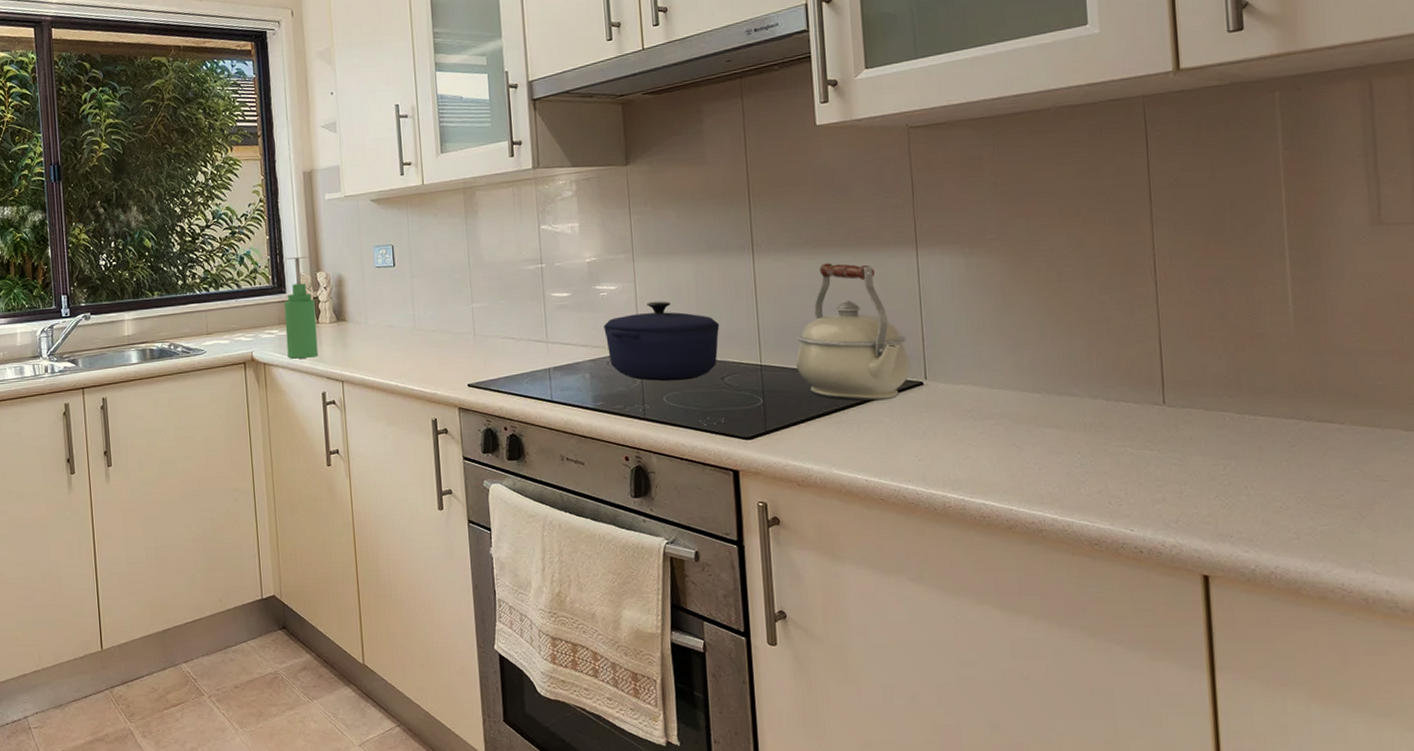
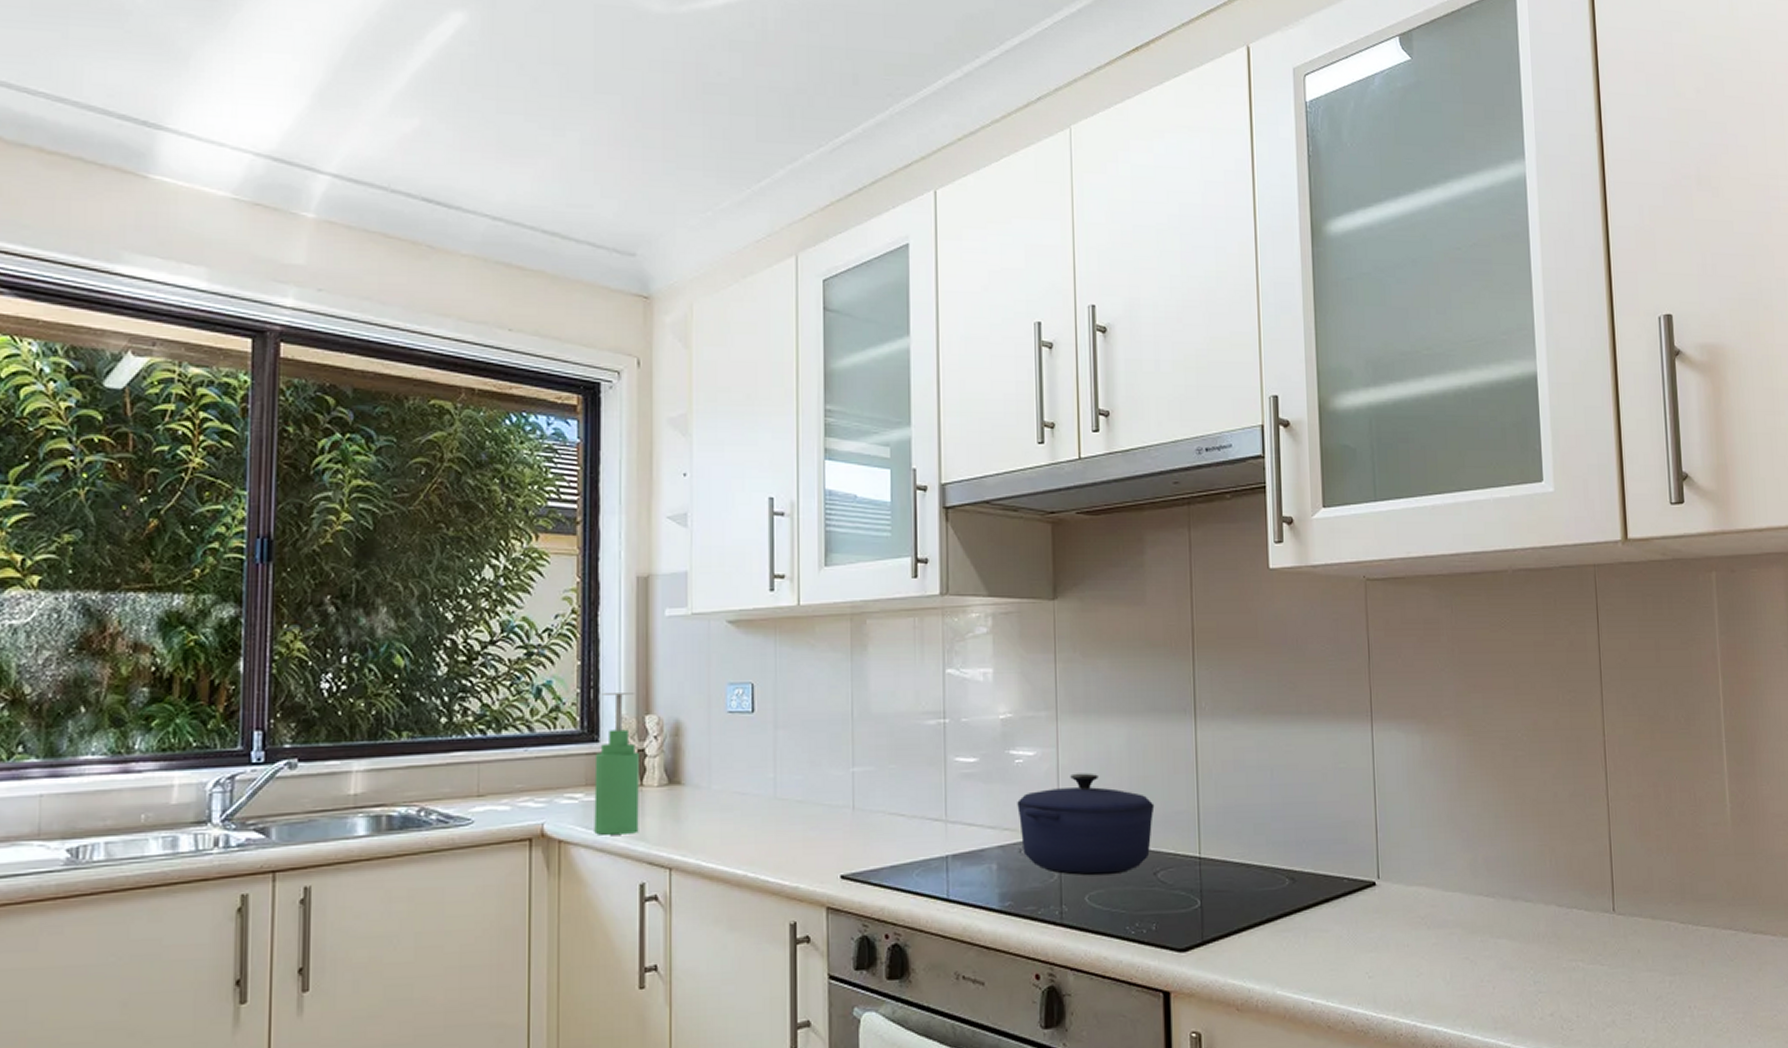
kettle: present [796,263,911,402] -> none [1239,734,1363,905]

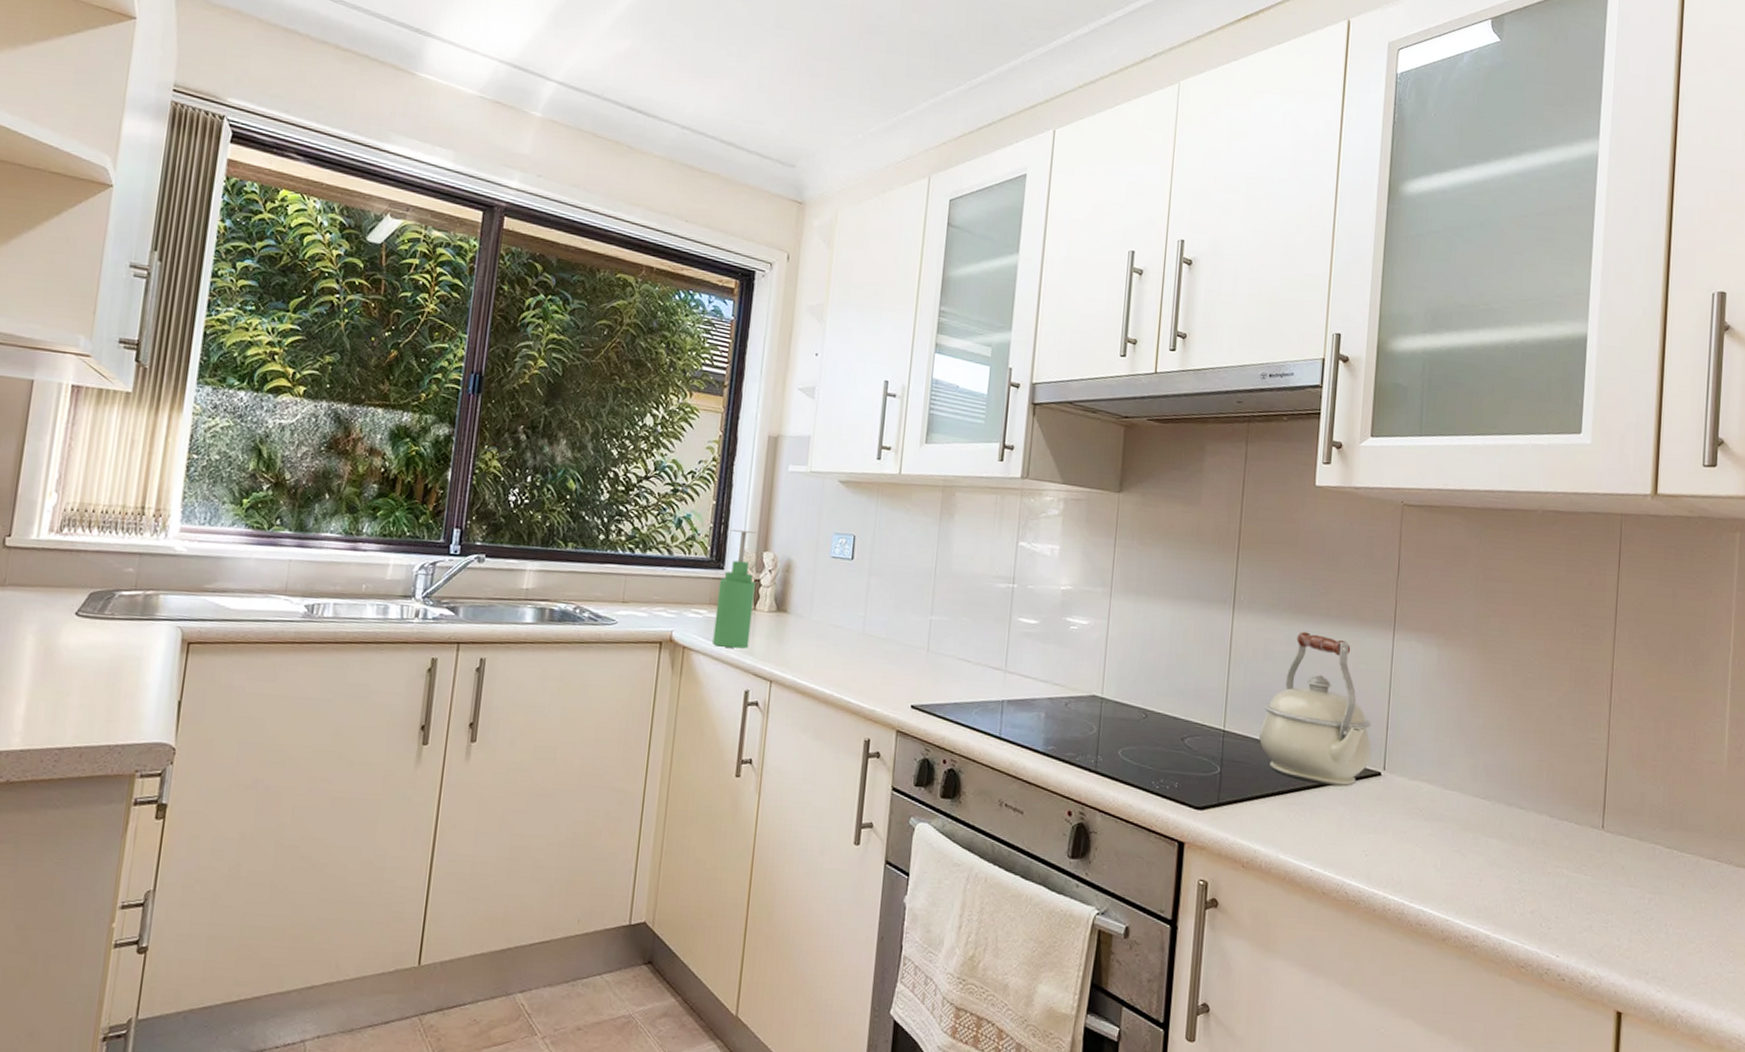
cooking pot: present [1017,772,1155,876] -> none [1068,644,1189,736]
kettle: none [1239,734,1363,905] -> present [1259,632,1372,787]

